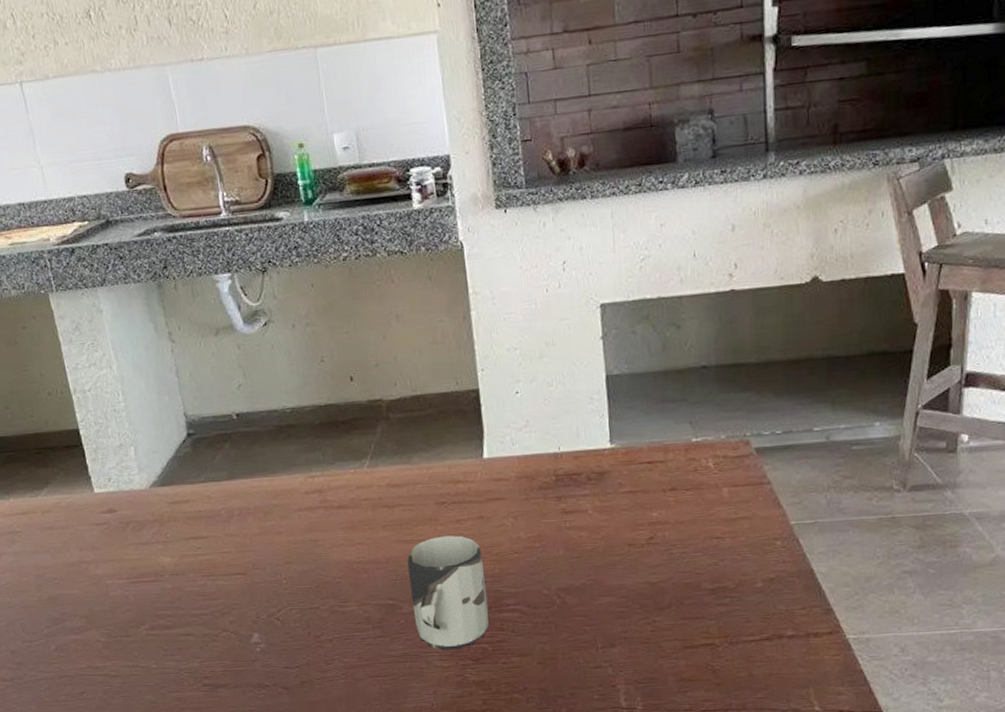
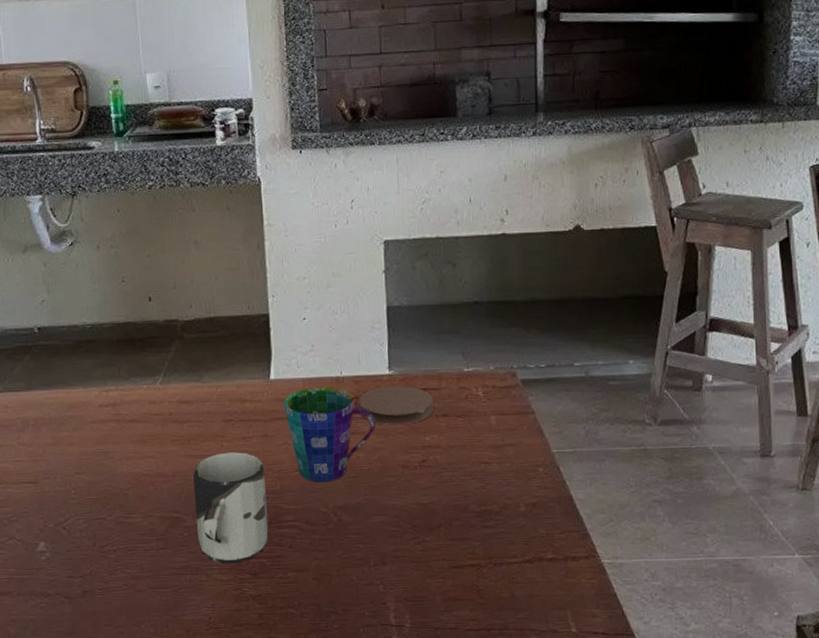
cup: none [498,464,599,565] -> present [283,387,377,483]
coaster: none [579,459,660,502] -> present [359,385,433,425]

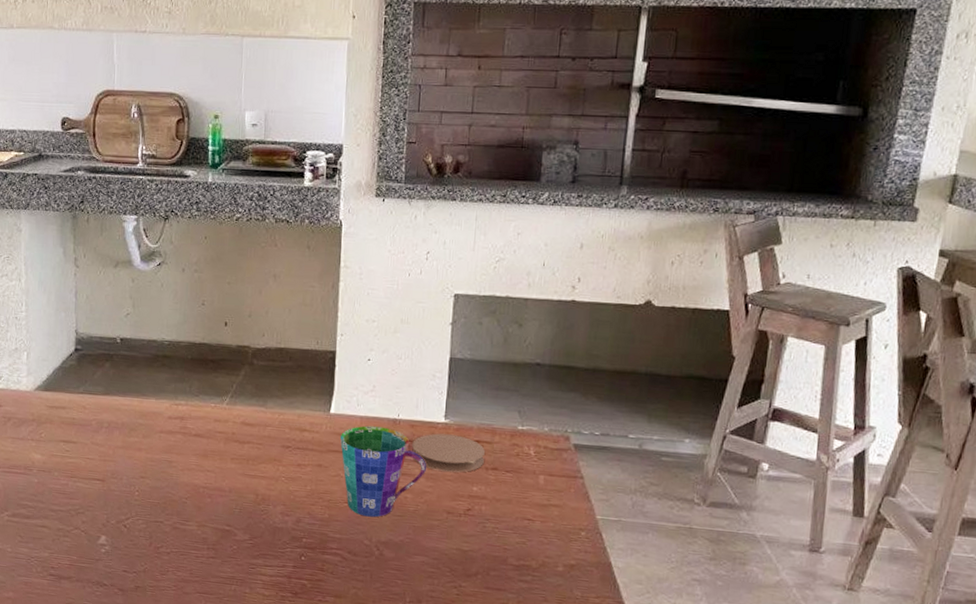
cup: present [193,452,269,564] -> none [246,476,315,582]

